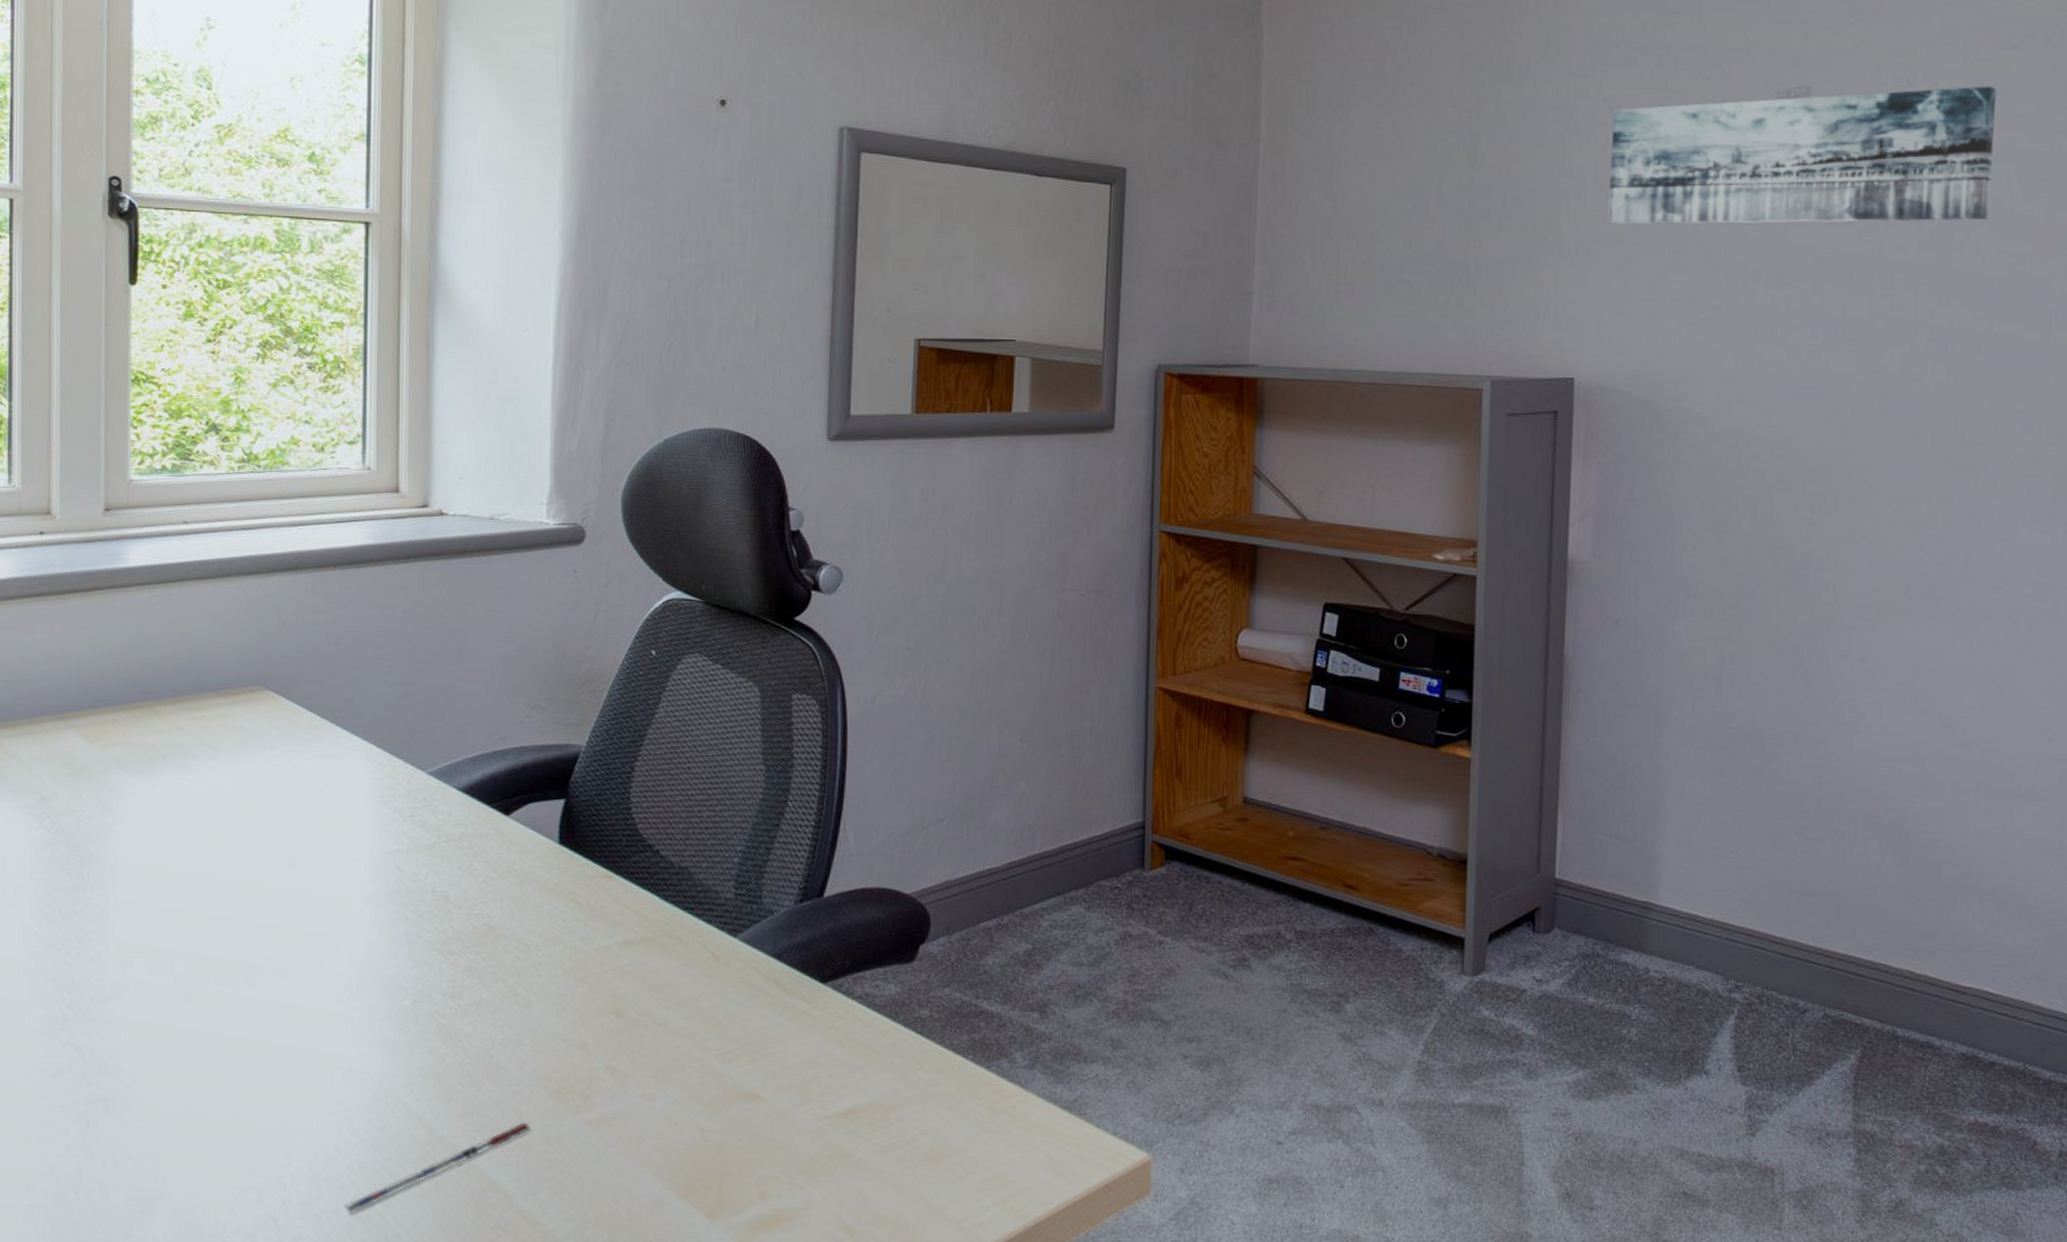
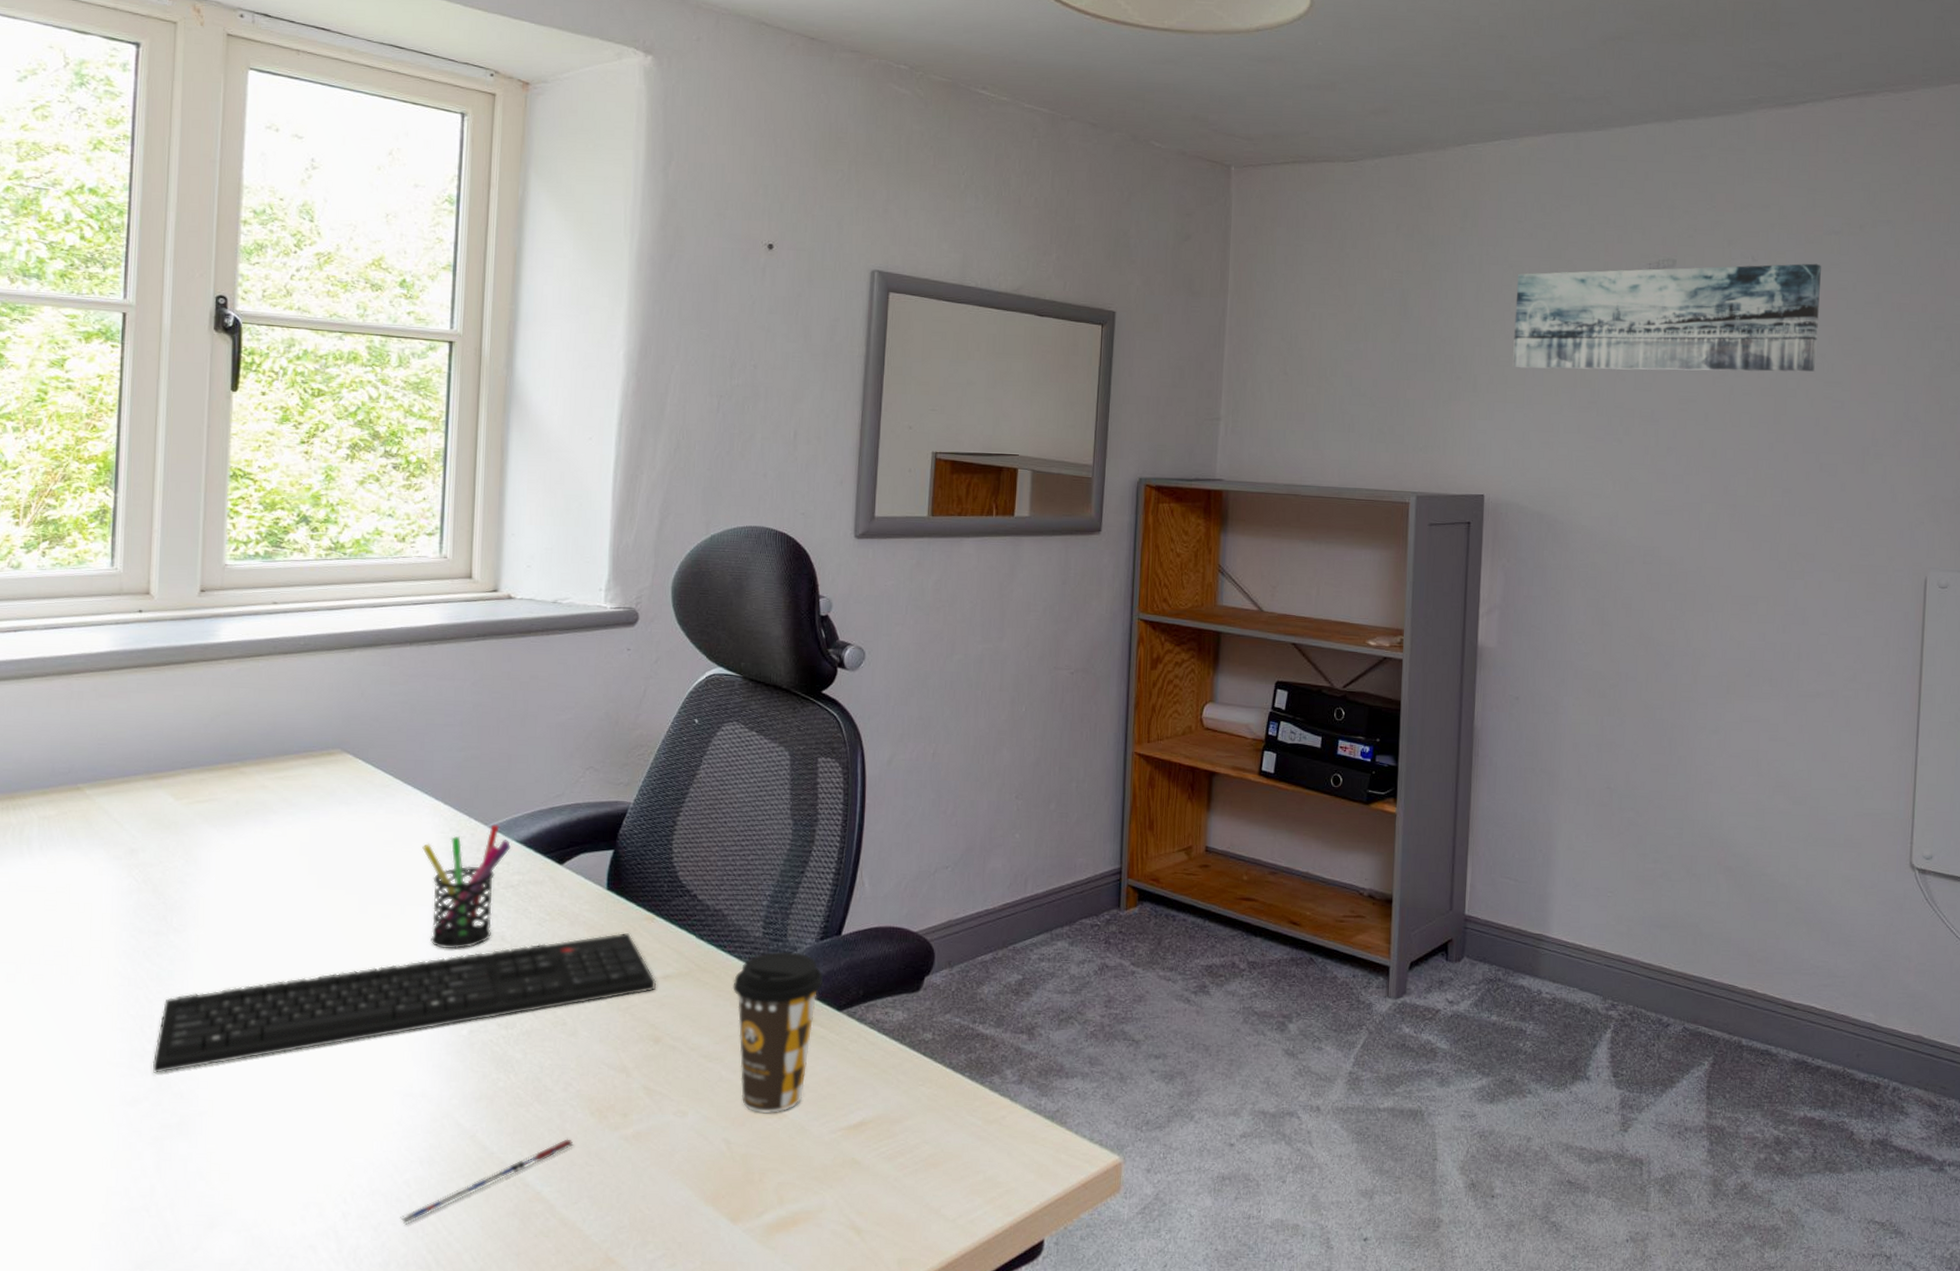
keyboard: none [74,893,616,1043] -> present [152,933,656,1073]
pen holder: none [355,770,452,910] -> present [422,824,512,950]
coffee cup: none [702,915,805,1098] -> present [733,951,824,1113]

